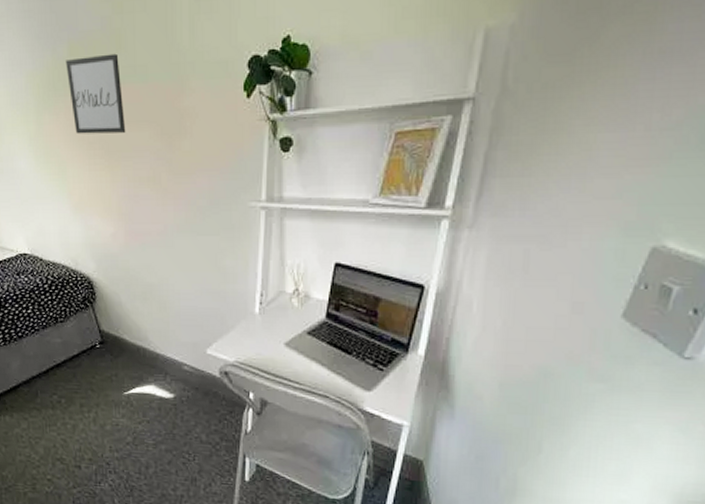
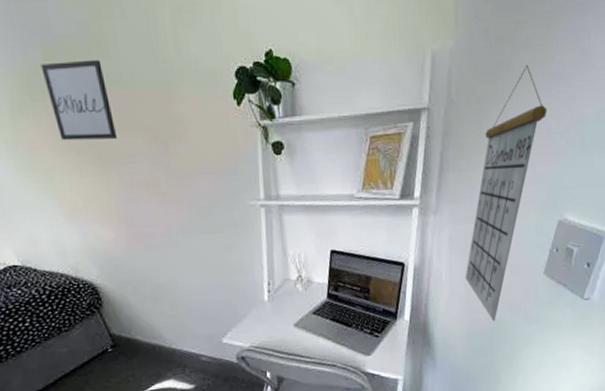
calendar: none [504,40,648,372] -> present [465,65,547,322]

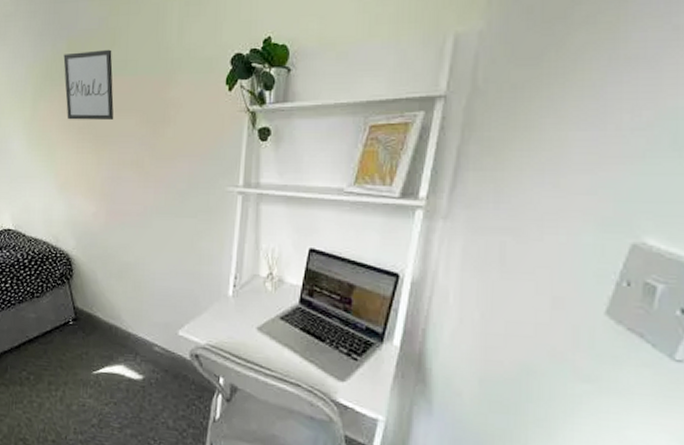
calendar: present [465,65,547,322] -> none [481,46,617,369]

